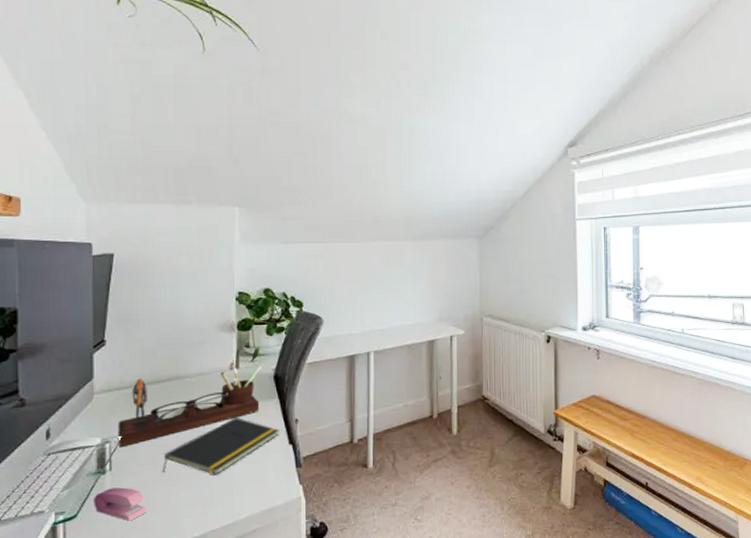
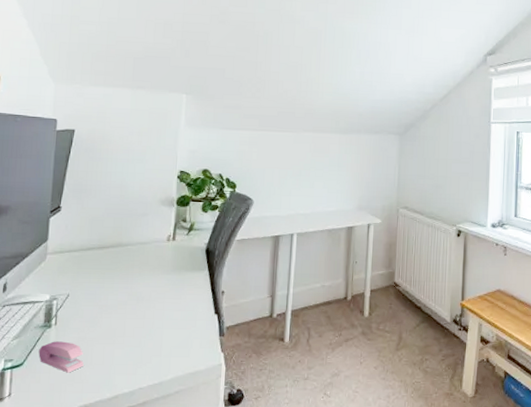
desk organizer: present [117,366,262,448] -> none [64,239,196,305]
notepad: present [162,418,280,475] -> none [100,286,207,337]

